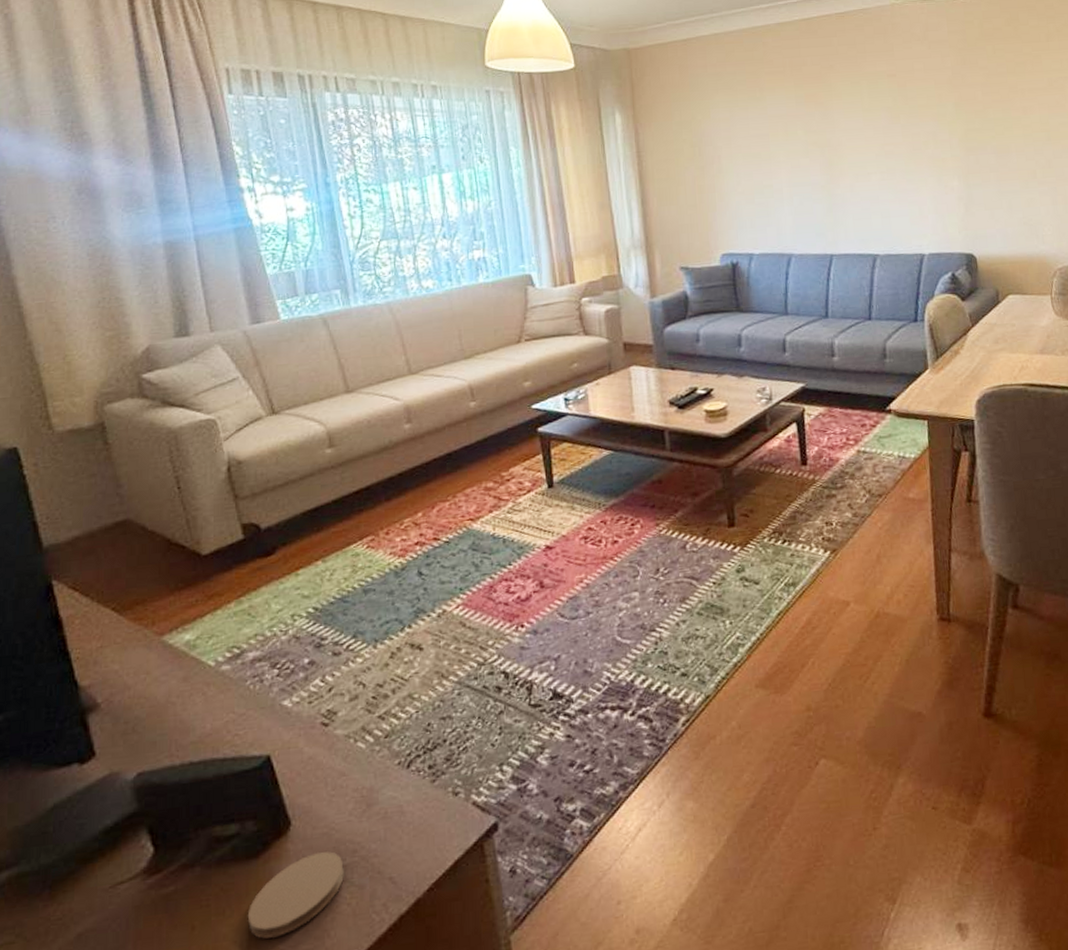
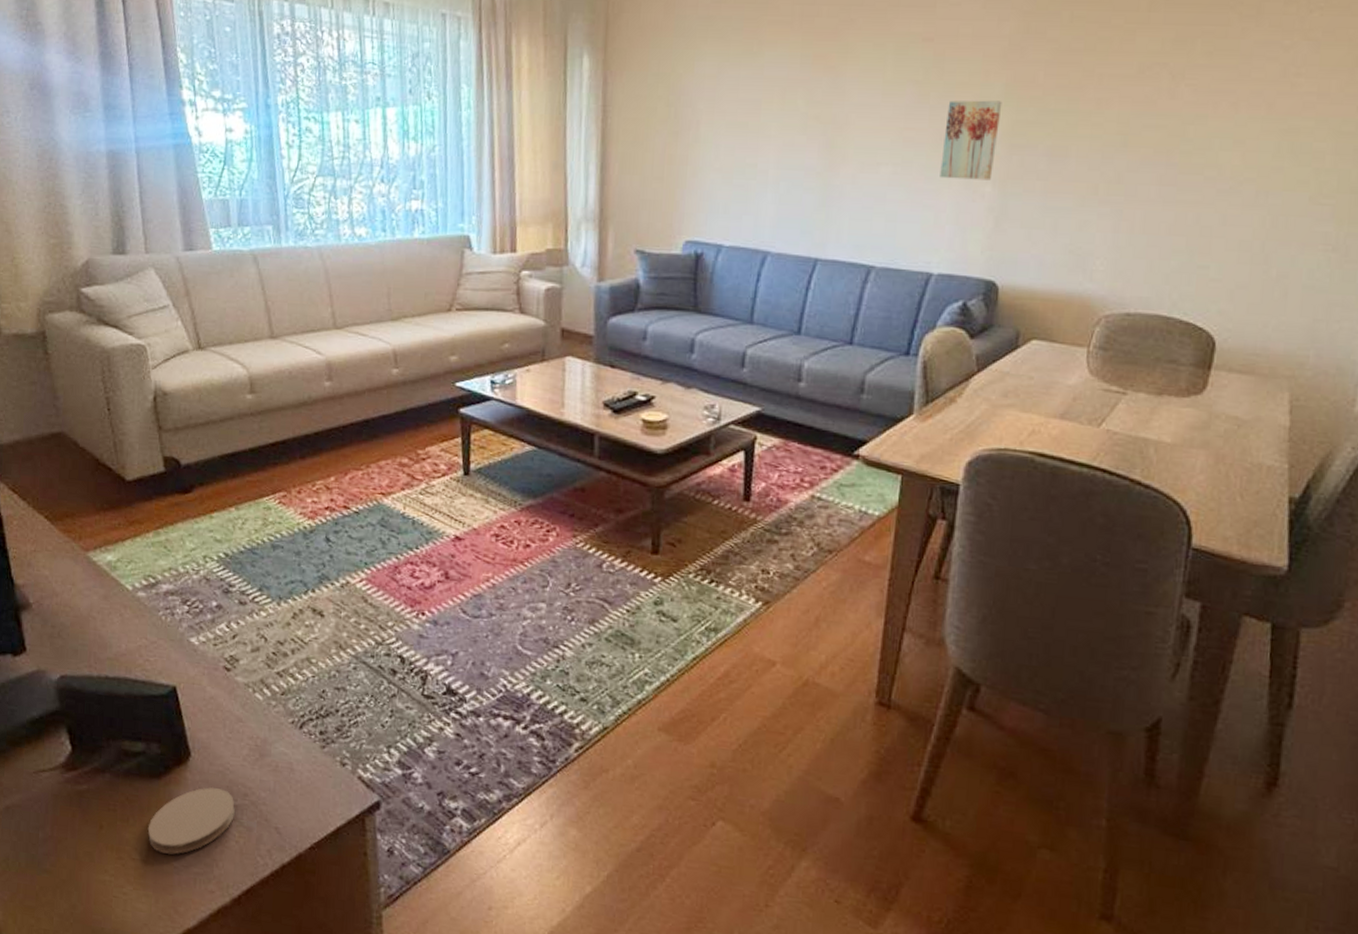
wall art: none [915,116,957,179] -> present [940,100,1002,180]

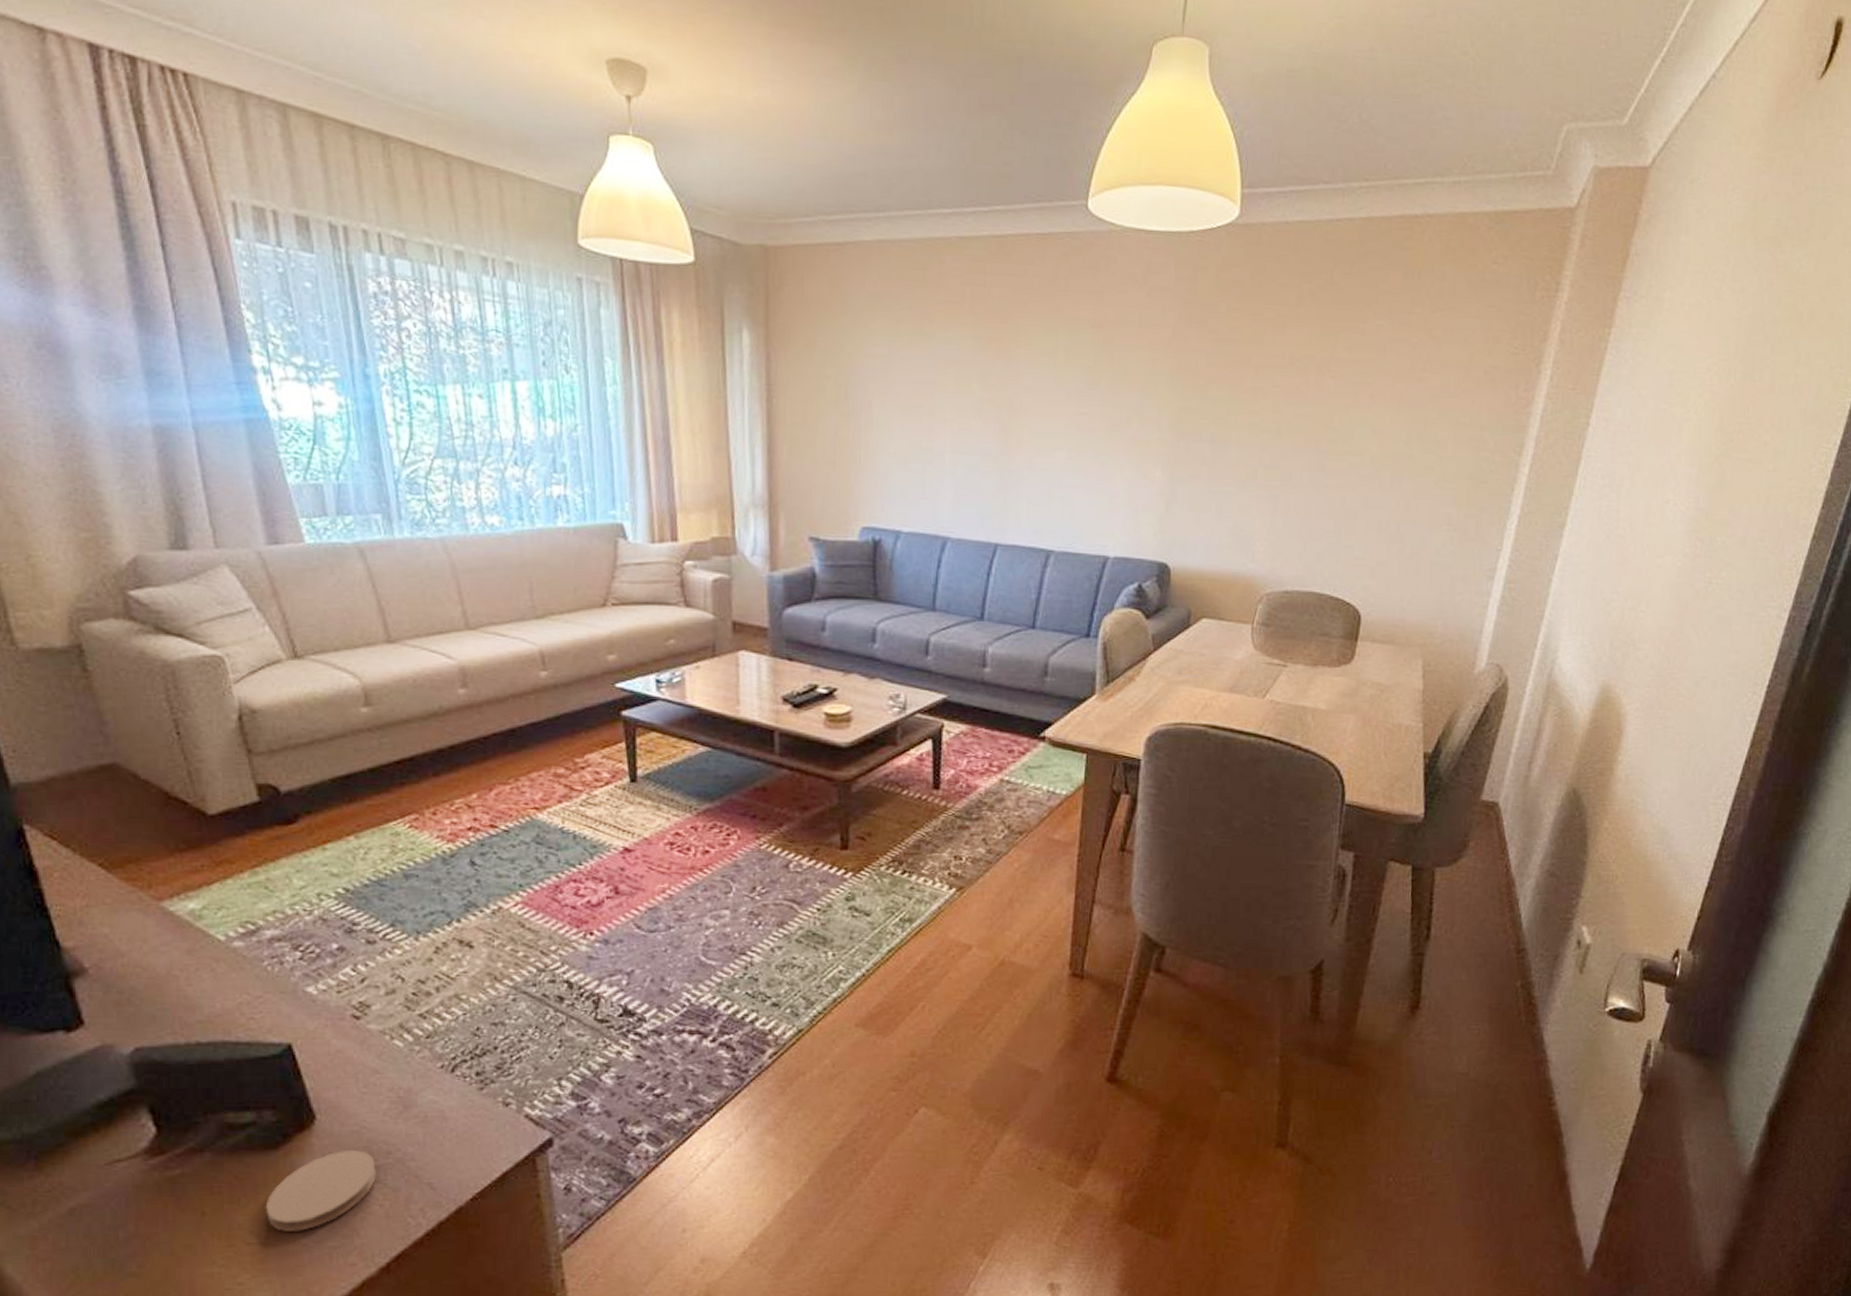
wall art: present [940,100,1002,180] -> none [1113,387,1169,466]

